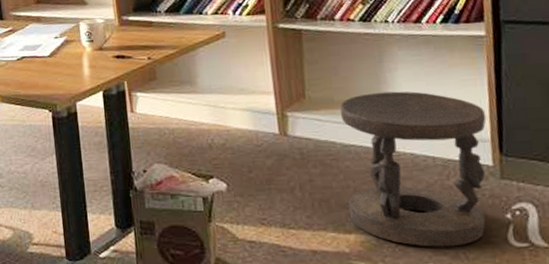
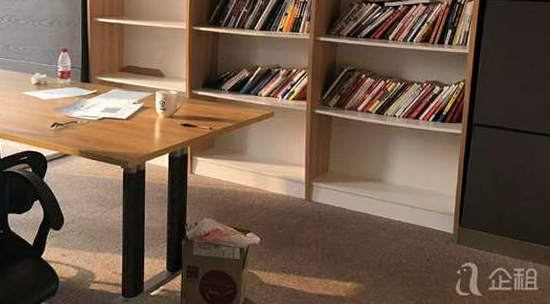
stool: present [340,91,487,247] -> none [349,171,454,294]

